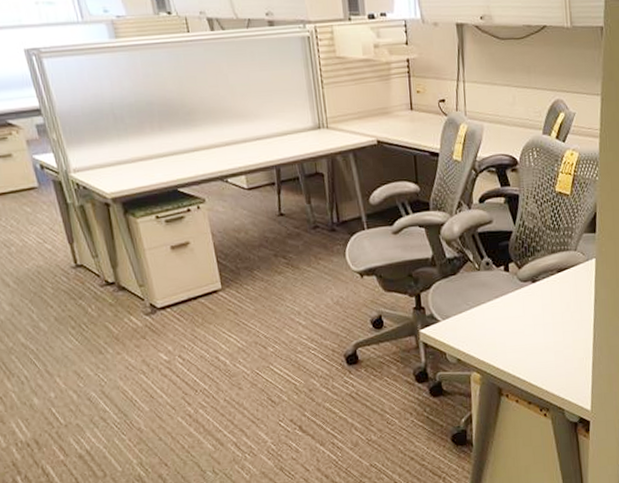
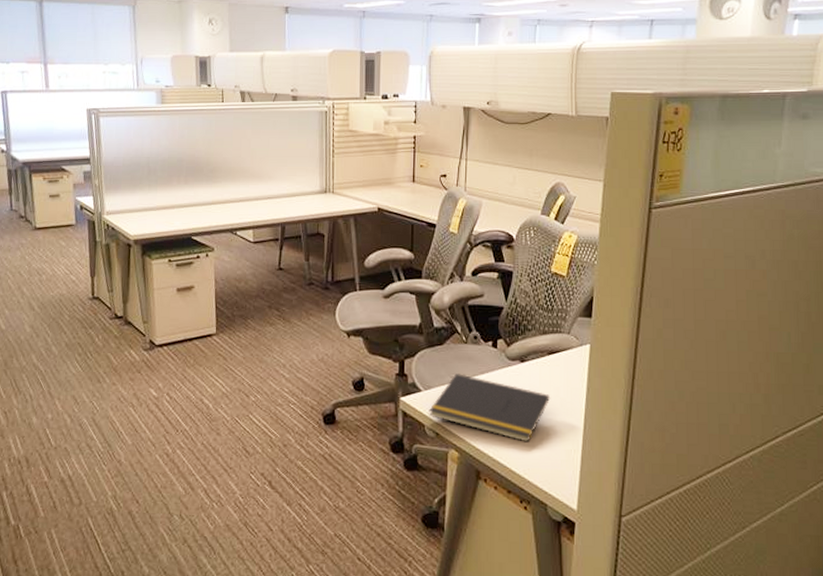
notepad: none [449,300,562,357] -> present [429,374,551,443]

